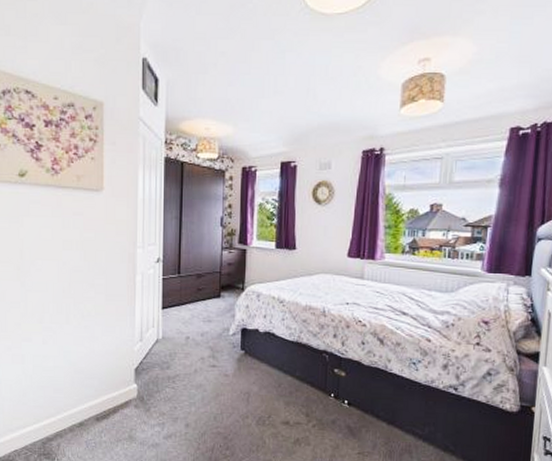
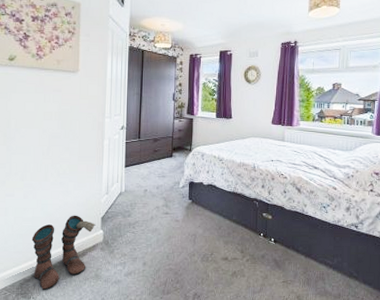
boots: none [53,365,129,452] -> present [31,215,96,291]

